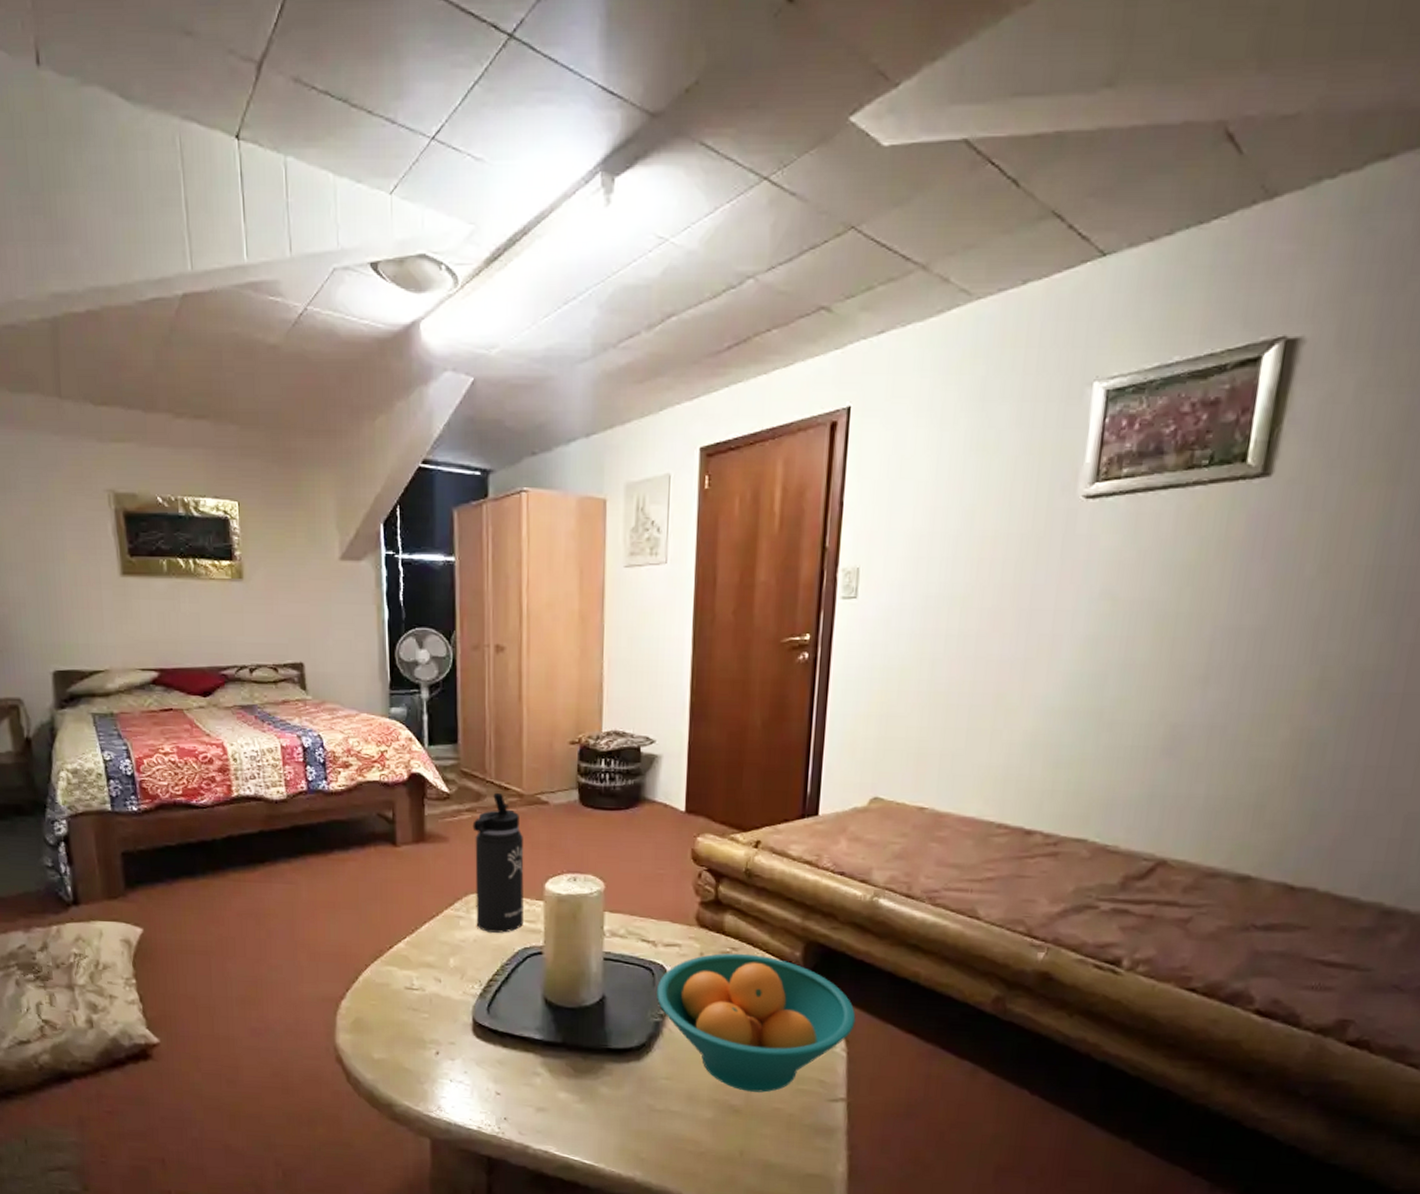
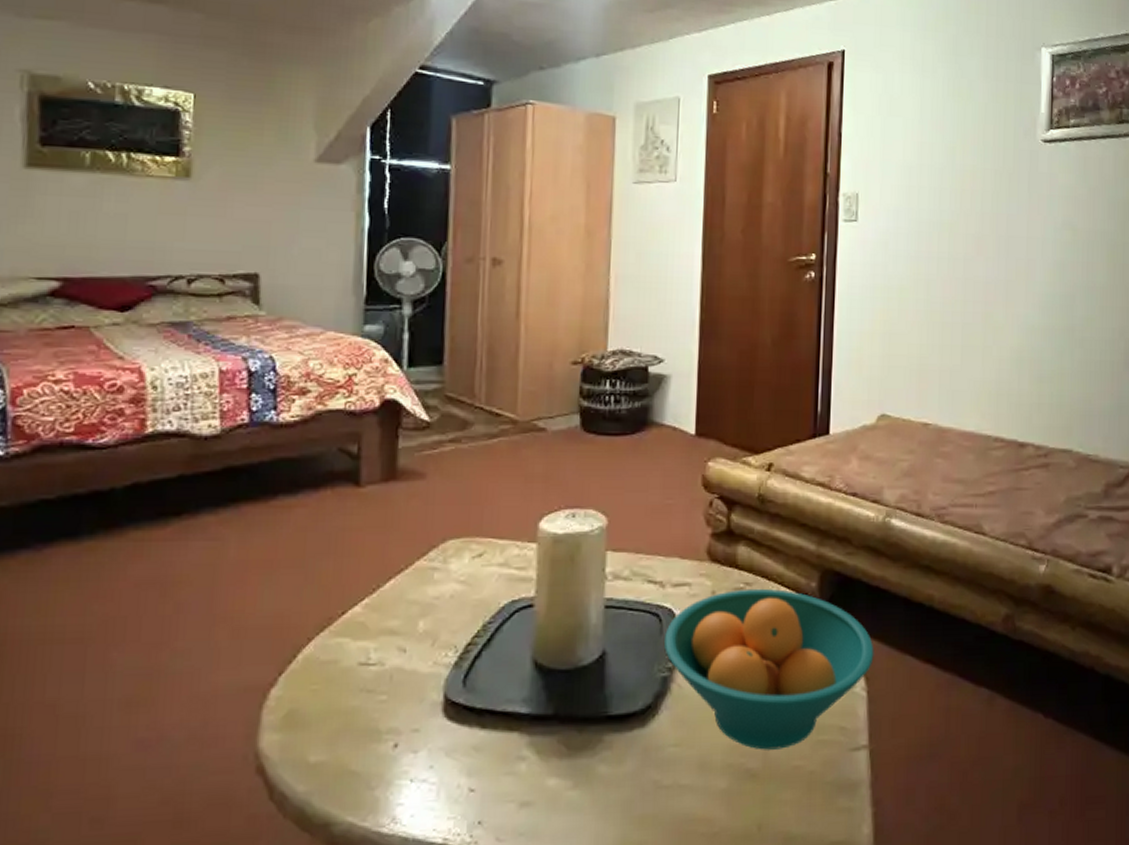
thermos bottle: present [472,792,525,933] -> none [454,419,516,585]

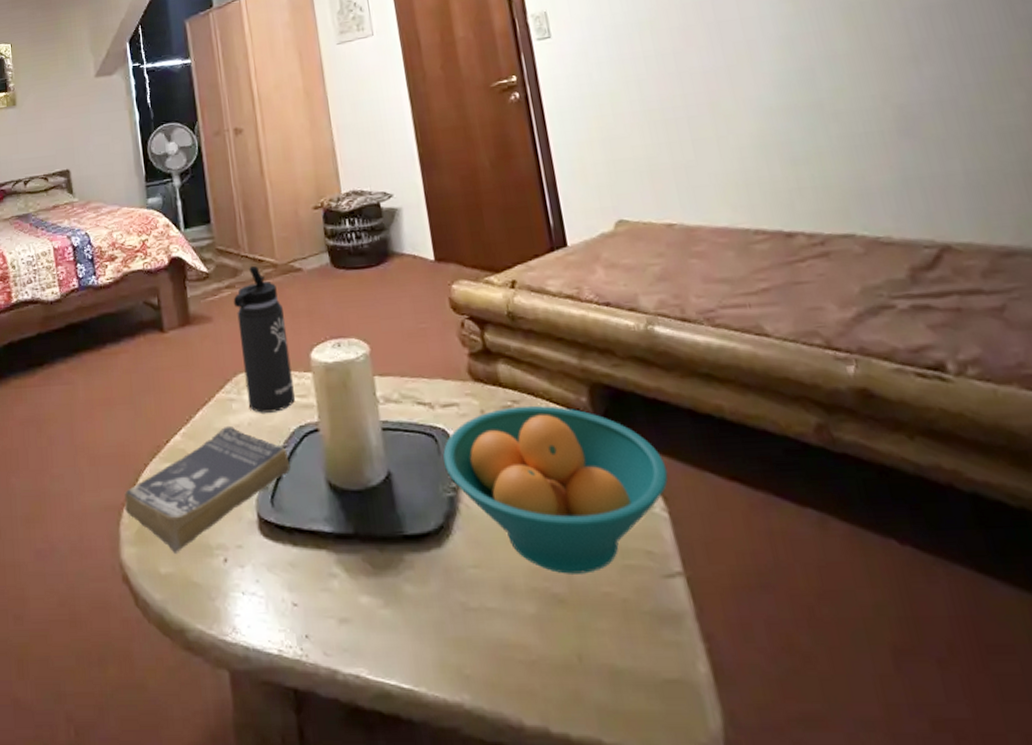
book: none [272,597,493,739] -> present [124,425,291,553]
thermos bottle: none [454,419,516,585] -> present [233,265,295,413]

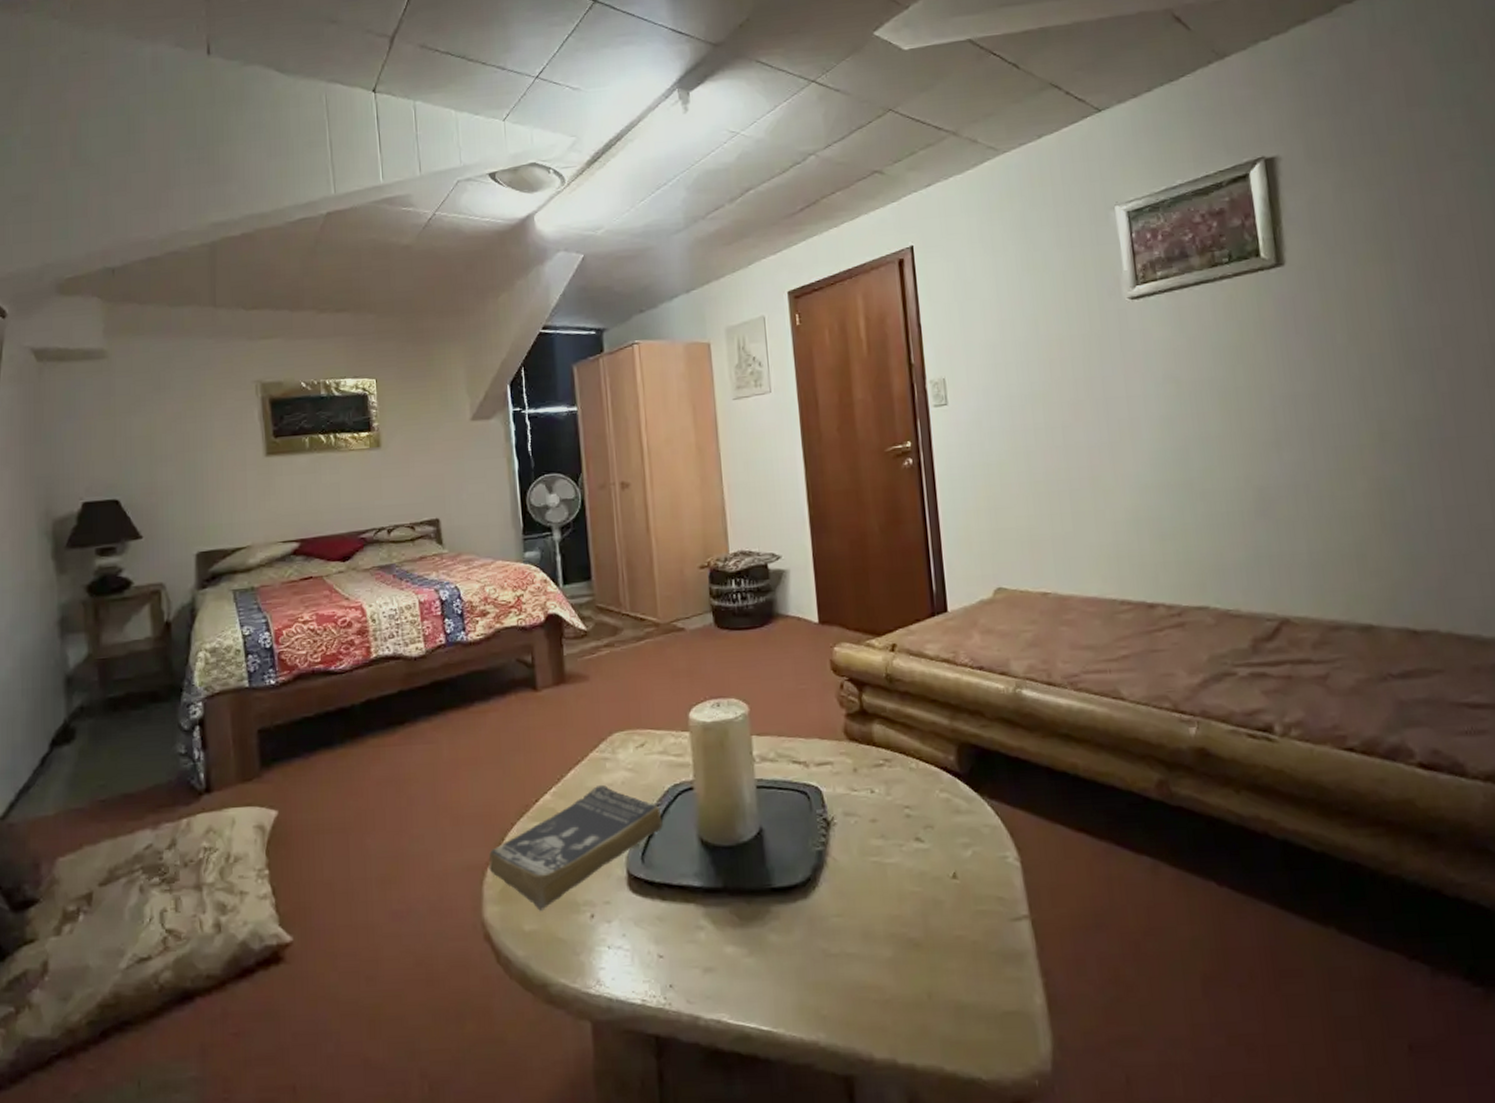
thermos bottle: present [233,265,295,413] -> none [611,624,671,772]
fruit bowl: present [442,405,669,574] -> none [814,764,1023,920]

